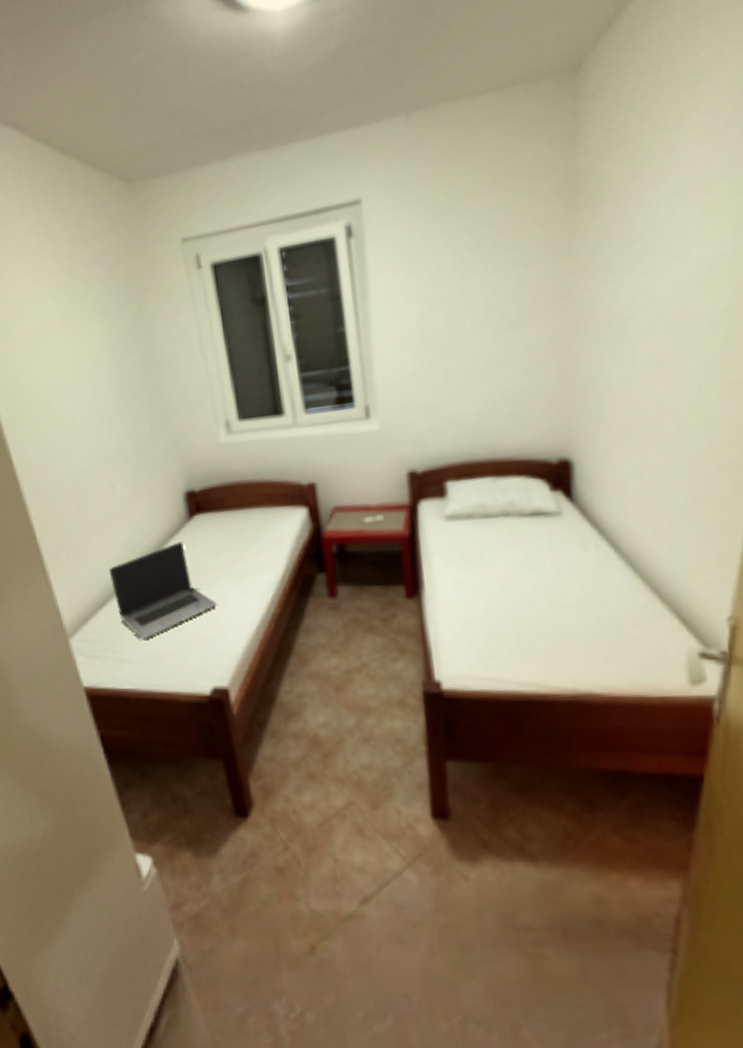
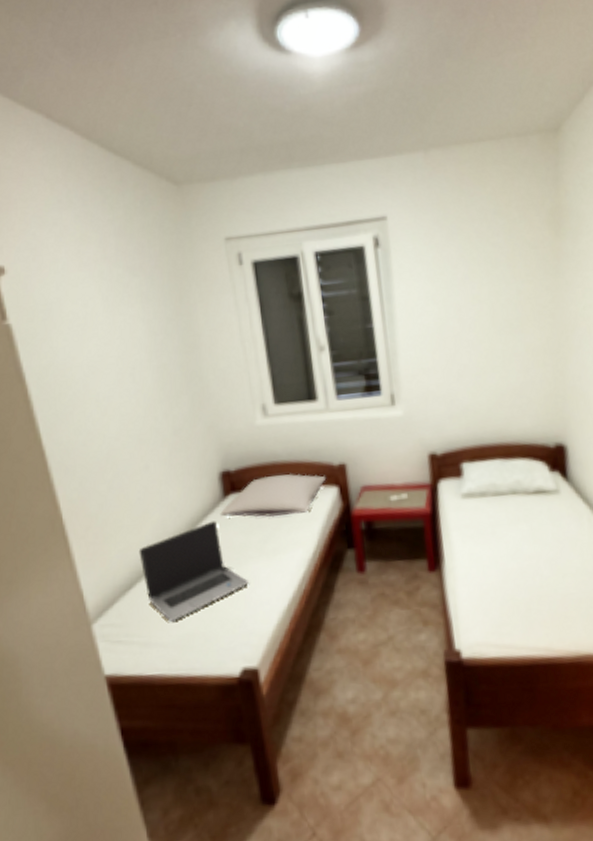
pillow: none [186,493,295,539] -> present [220,473,327,518]

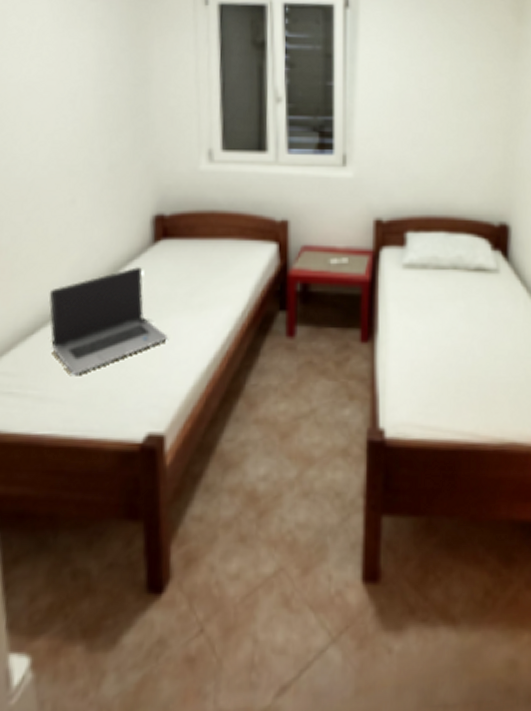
pillow: present [220,473,327,518] -> none [147,224,267,269]

